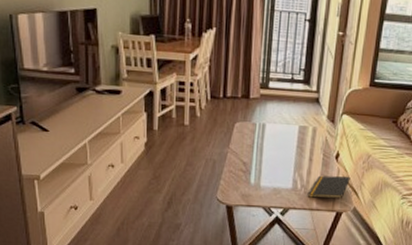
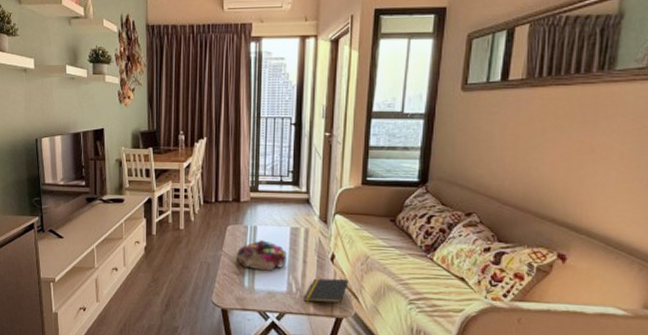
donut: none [244,138,294,169] -> present [237,240,287,271]

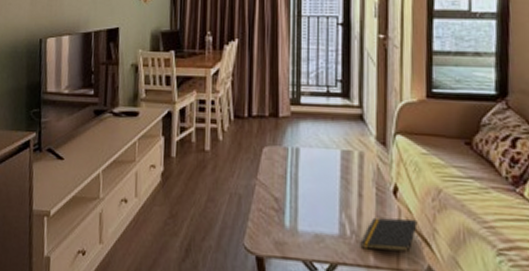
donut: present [237,240,287,271] -> none [275,166,337,207]

